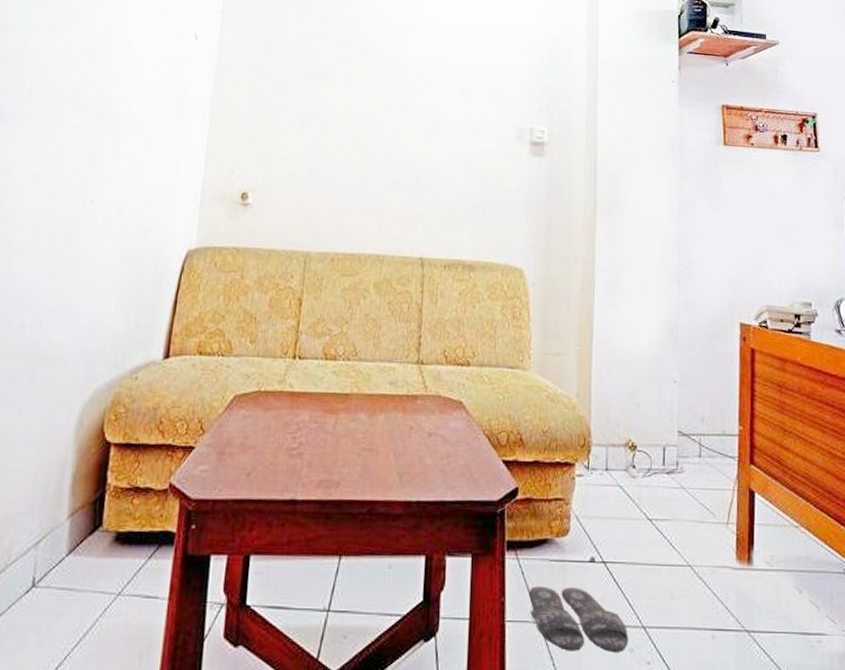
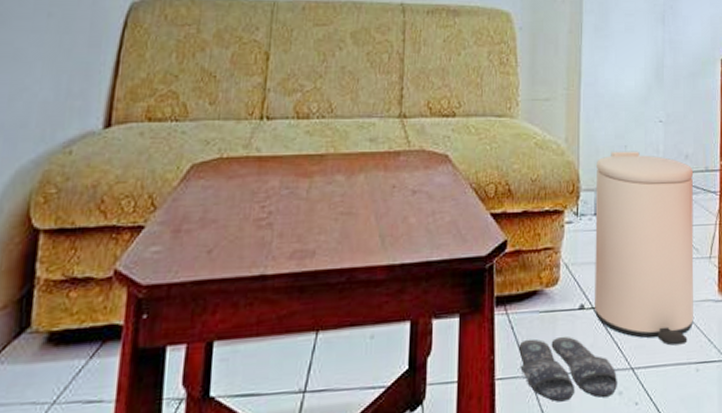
pedal bin: none [605,408,710,609] -> present [595,151,694,346]

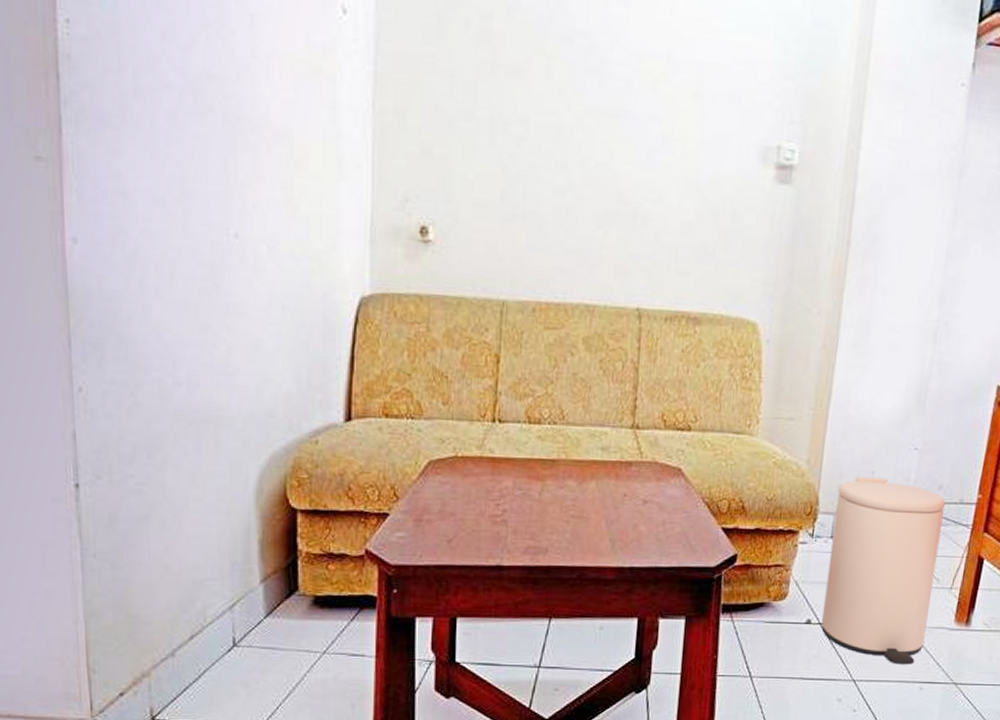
slippers: present [519,337,617,402] -> none [742,644,838,701]

